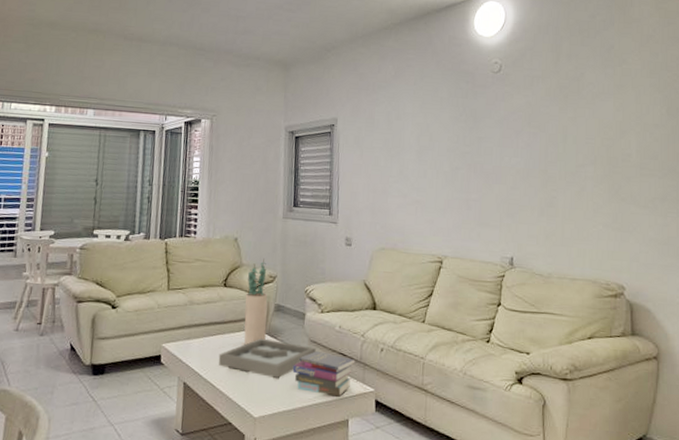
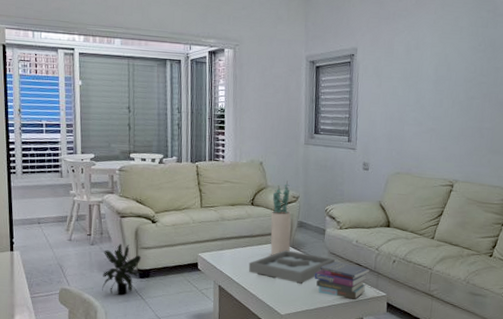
potted plant: none [48,333,97,397] -> present [102,244,143,295]

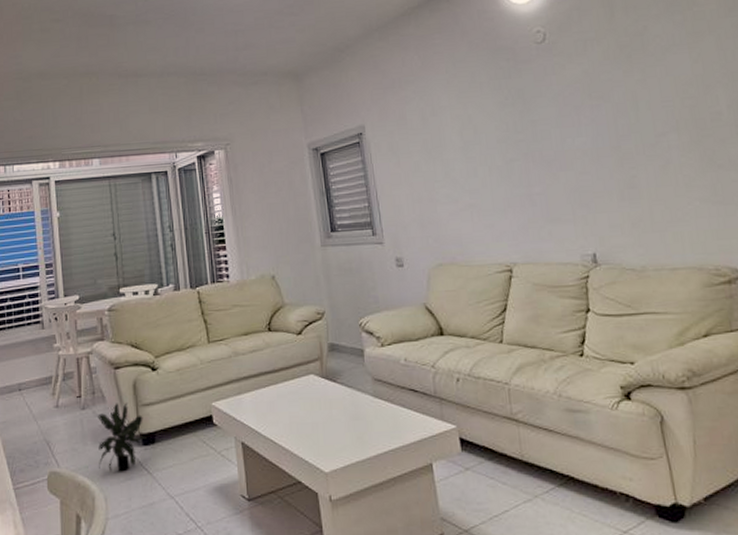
decorative tray: present [248,250,335,284] -> none [275,383,382,427]
vase: present [270,180,292,255] -> none [292,294,324,392]
books: present [314,262,370,300] -> none [359,390,430,439]

